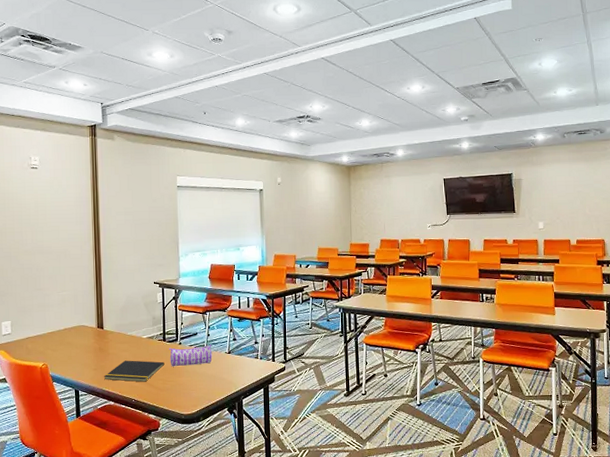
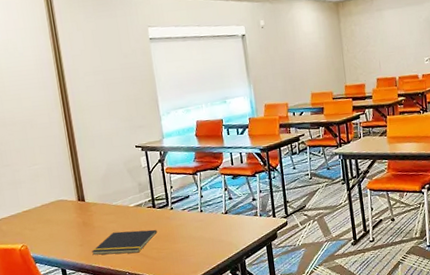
pencil case: present [168,344,212,367] -> none [159,206,208,234]

